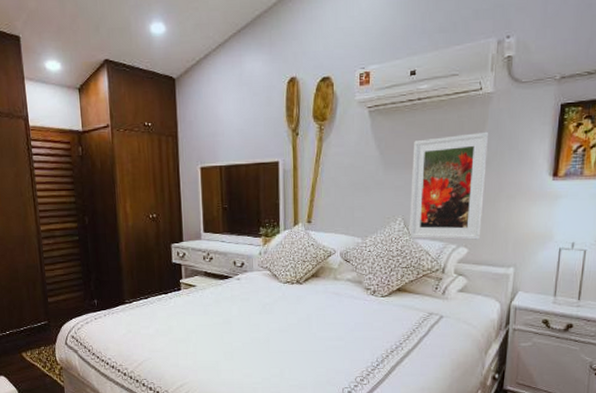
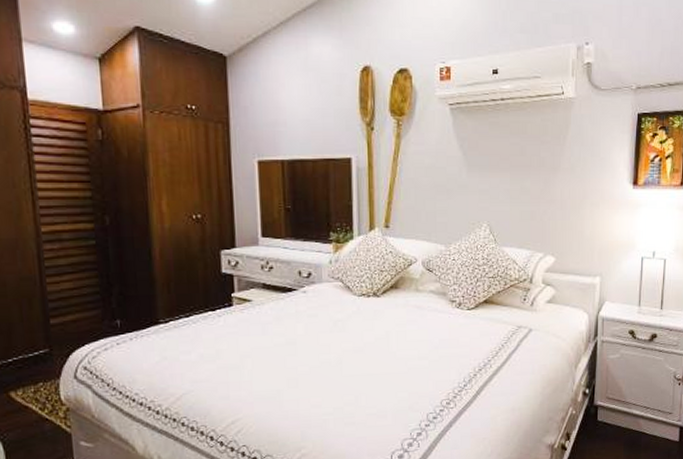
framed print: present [408,131,489,240] -> none [494,137,572,248]

